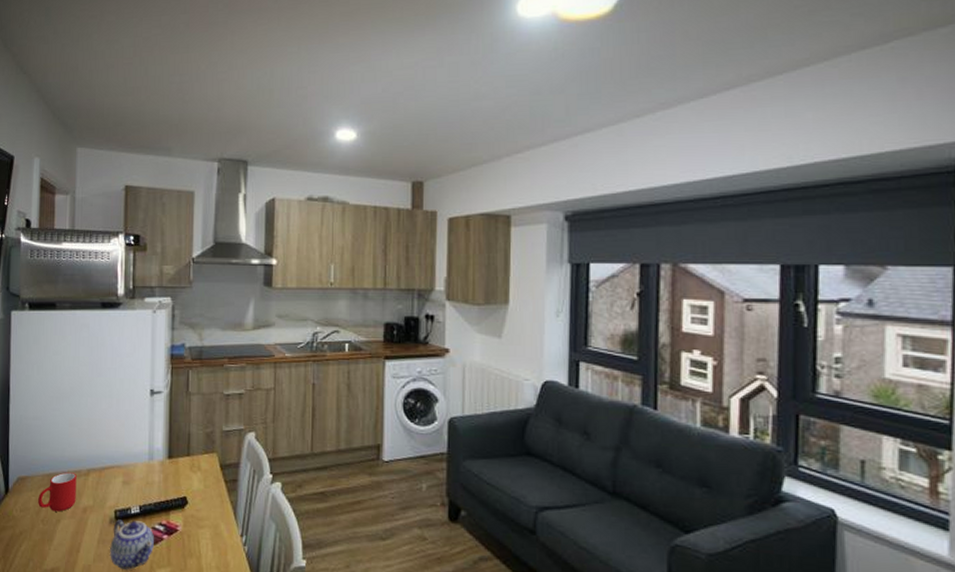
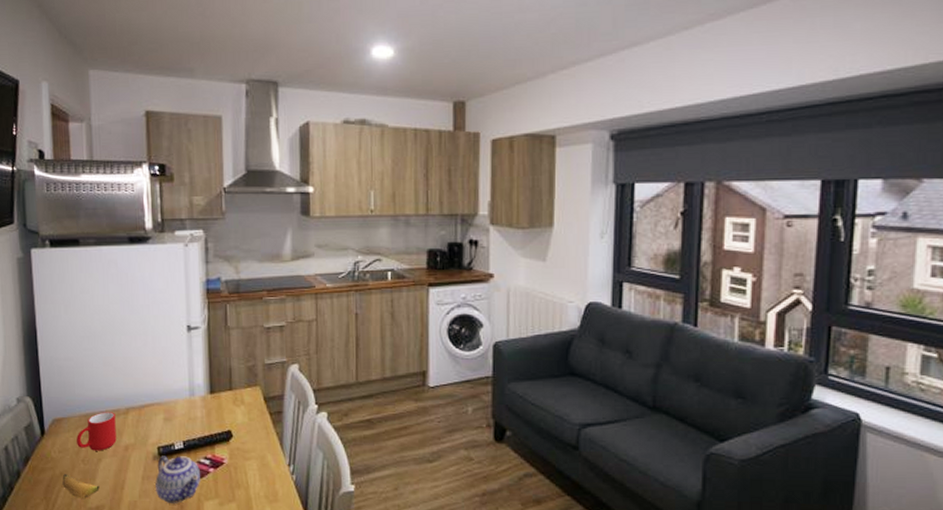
banana: none [21,533,56,560] -> present [62,474,100,499]

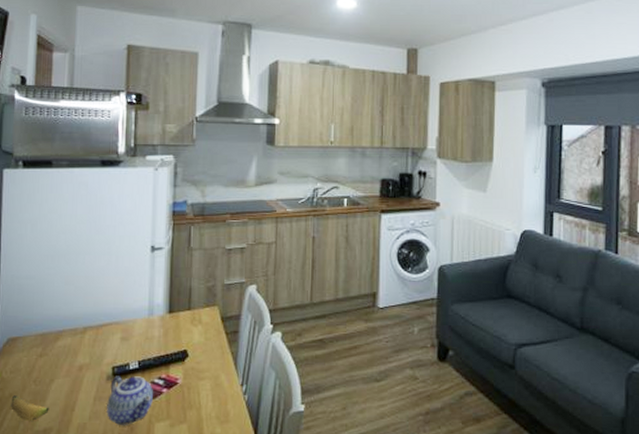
cup: present [76,412,117,451] -> none [30,331,72,371]

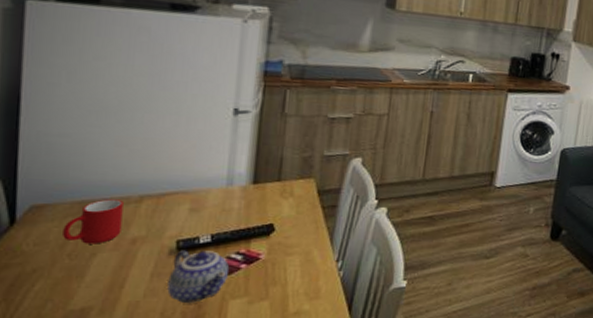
banana: present [11,395,49,421] -> none [34,271,89,299]
cup: none [30,331,72,371] -> present [63,199,124,244]

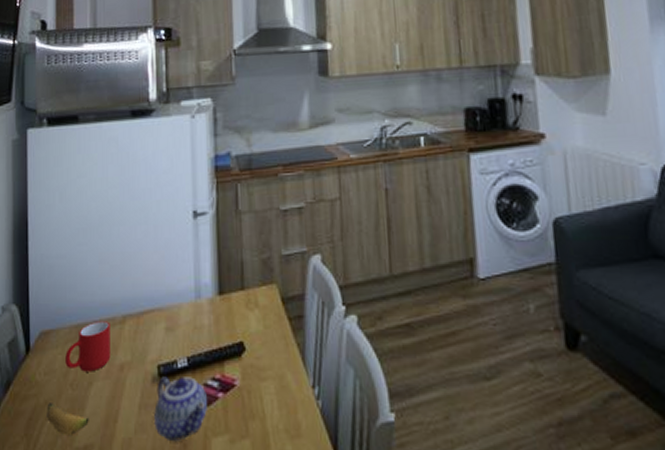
banana: none [34,271,89,299] -> present [47,403,89,435]

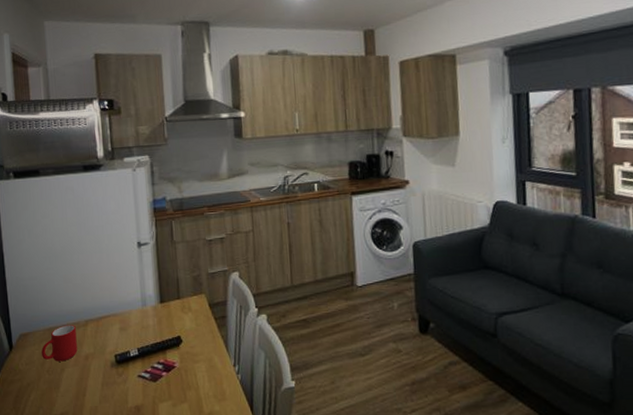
banana: present [47,403,89,435] -> none [29,384,64,407]
teapot: present [154,376,207,441] -> none [114,362,155,407]

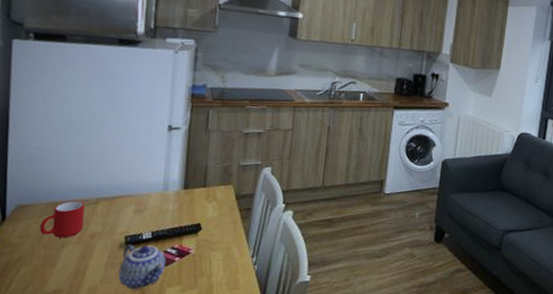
teapot: none [114,362,155,407] -> present [118,244,166,289]

